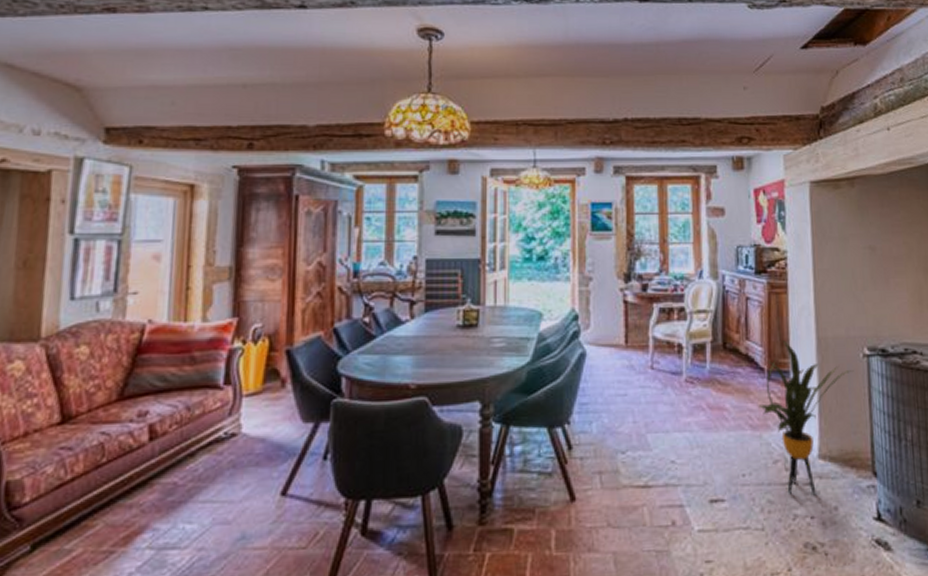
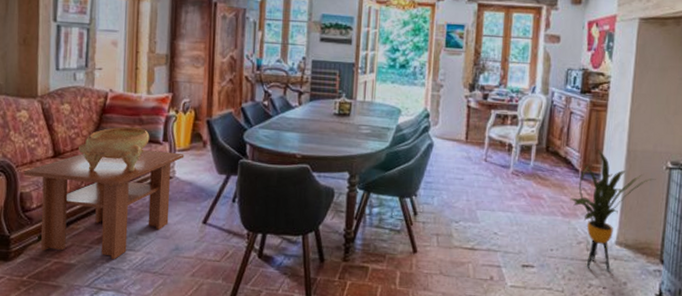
coffee table: none [12,398,255,567] -> present [23,150,185,259]
decorative bowl: none [98,369,205,438] -> present [78,127,150,173]

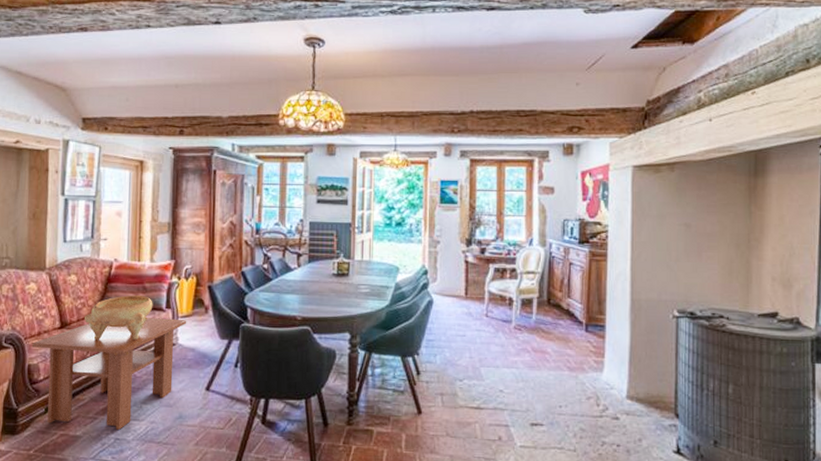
house plant: present [570,149,656,271] -> none [576,300,663,427]

